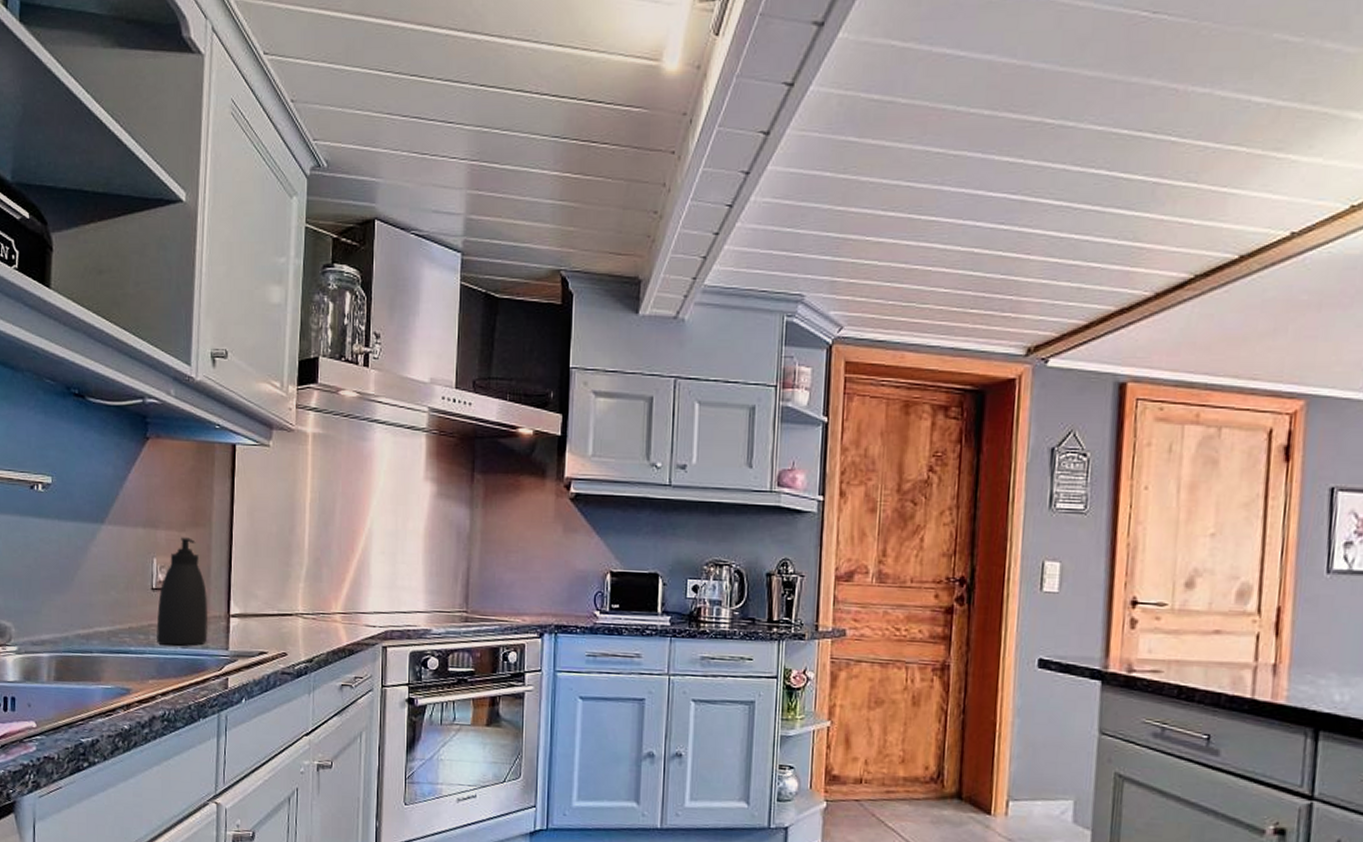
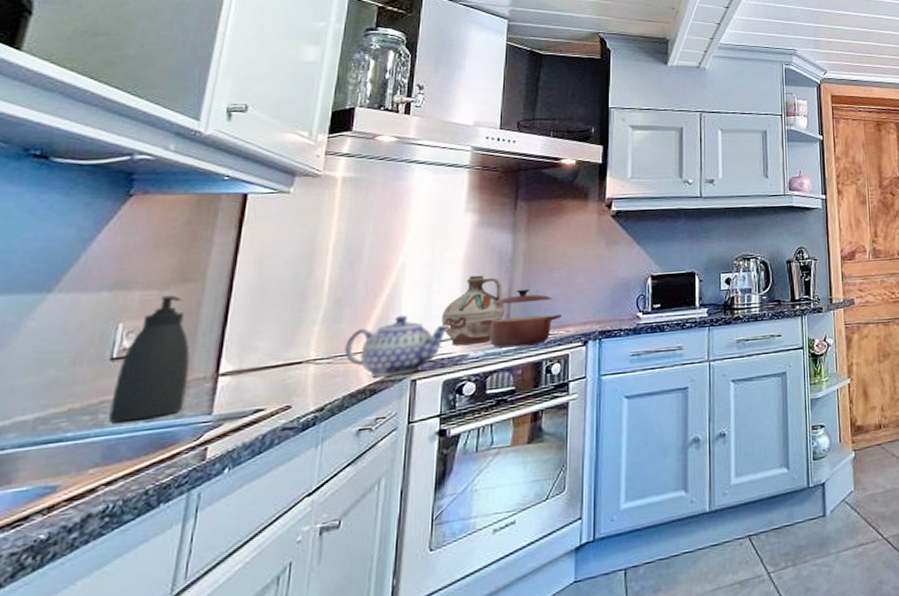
teapot: none [326,581,416,640] -> present [344,315,452,378]
ceramic jug: none [406,549,464,621] -> present [441,275,506,346]
saucepan: none [440,571,519,629] -> present [479,290,563,348]

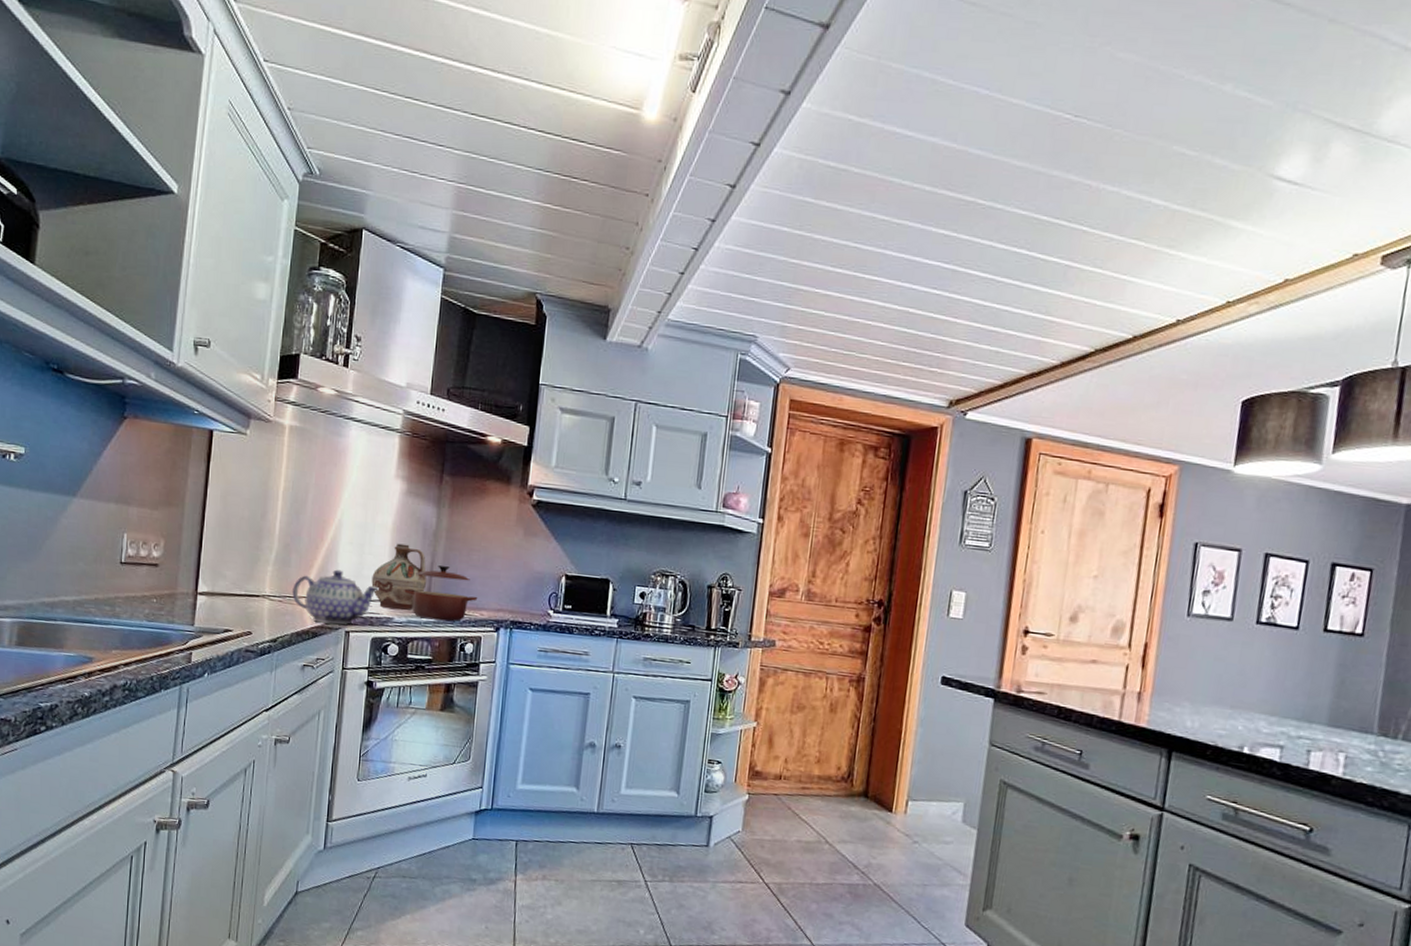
soap dispenser: present [108,295,190,423] -> none [123,515,176,619]

